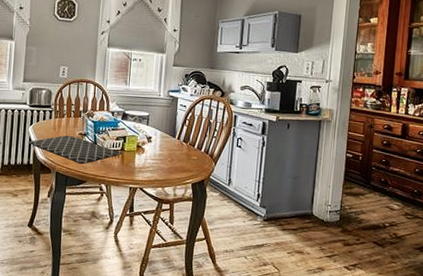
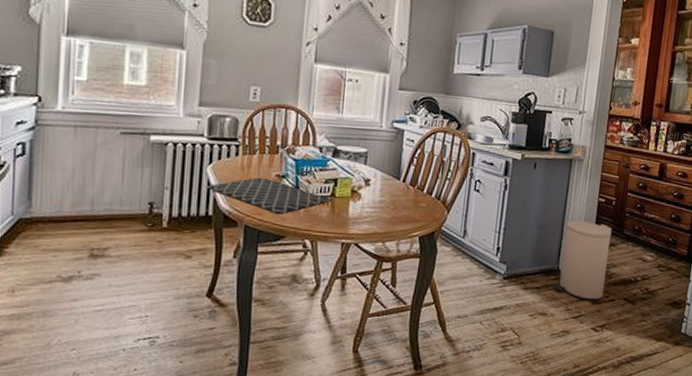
pedal bin: none [306,172,360,243] -> present [551,220,612,301]

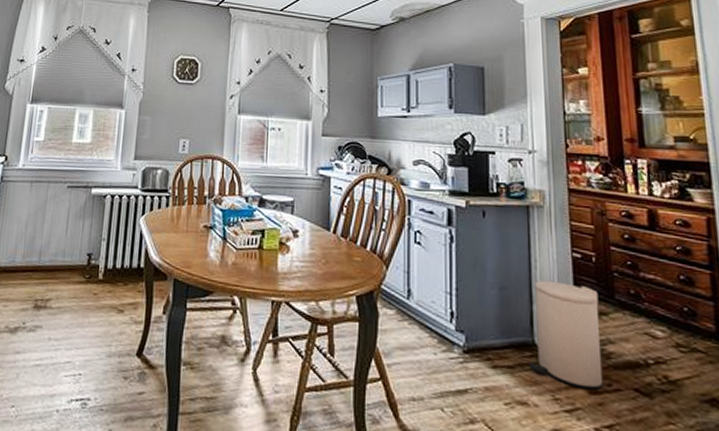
placemat: present [206,177,331,214] -> none [138,228,259,268]

